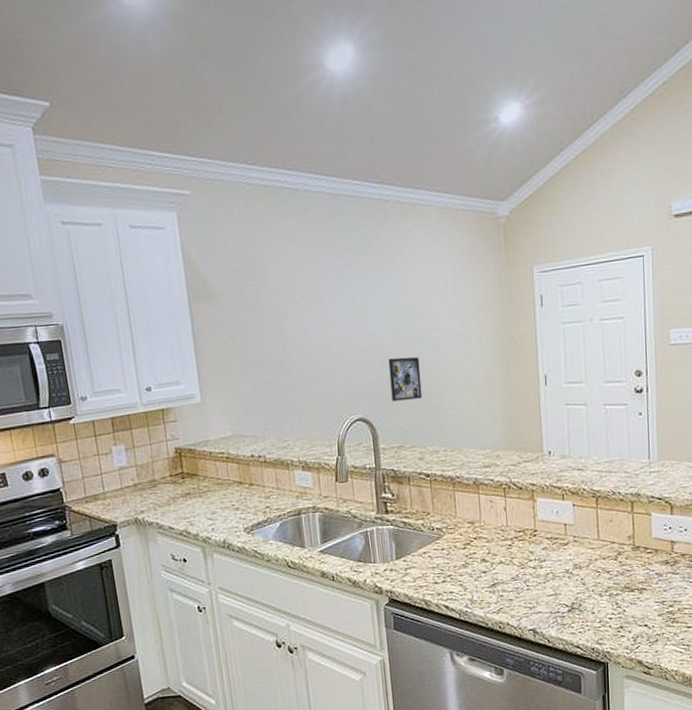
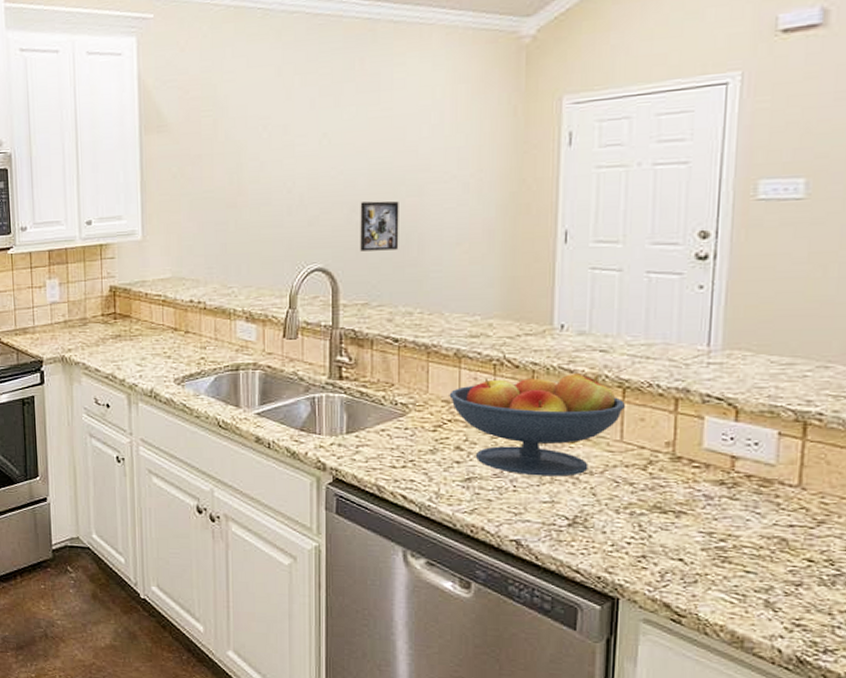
fruit bowl: none [473,488,599,576] -> present [449,373,626,477]

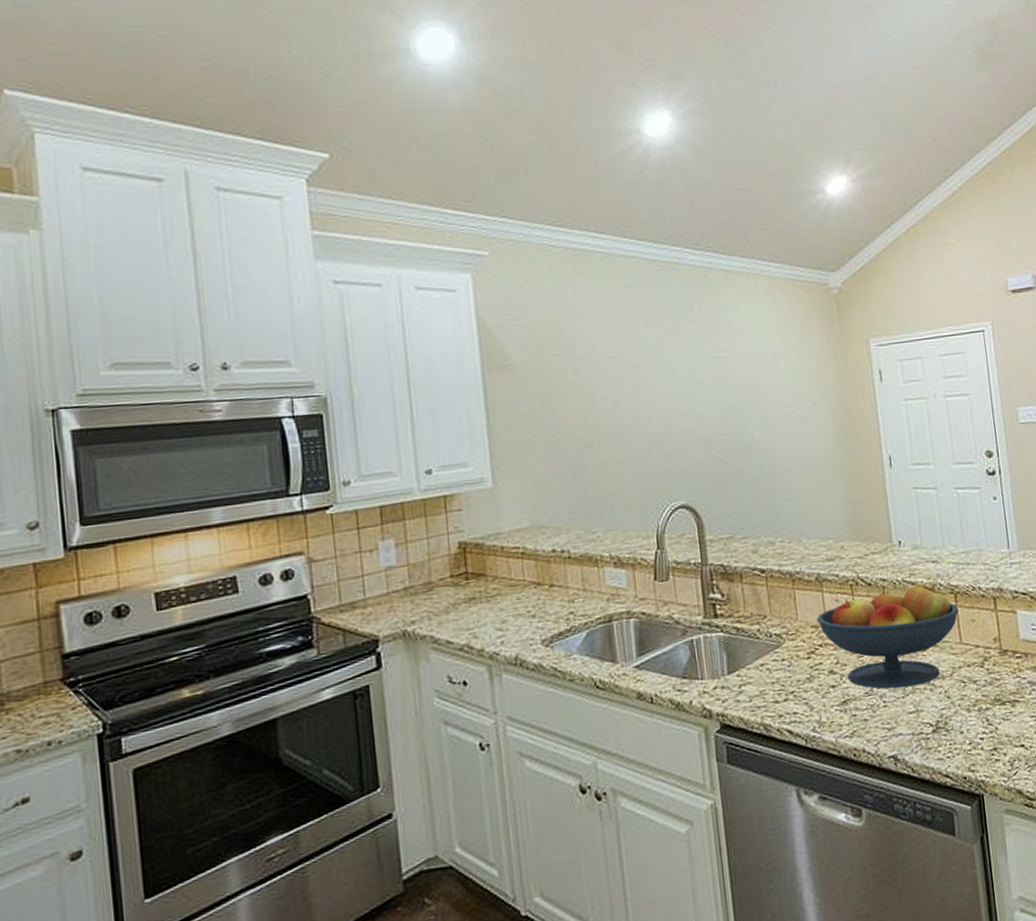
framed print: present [360,201,399,251] -> none [714,435,754,486]

